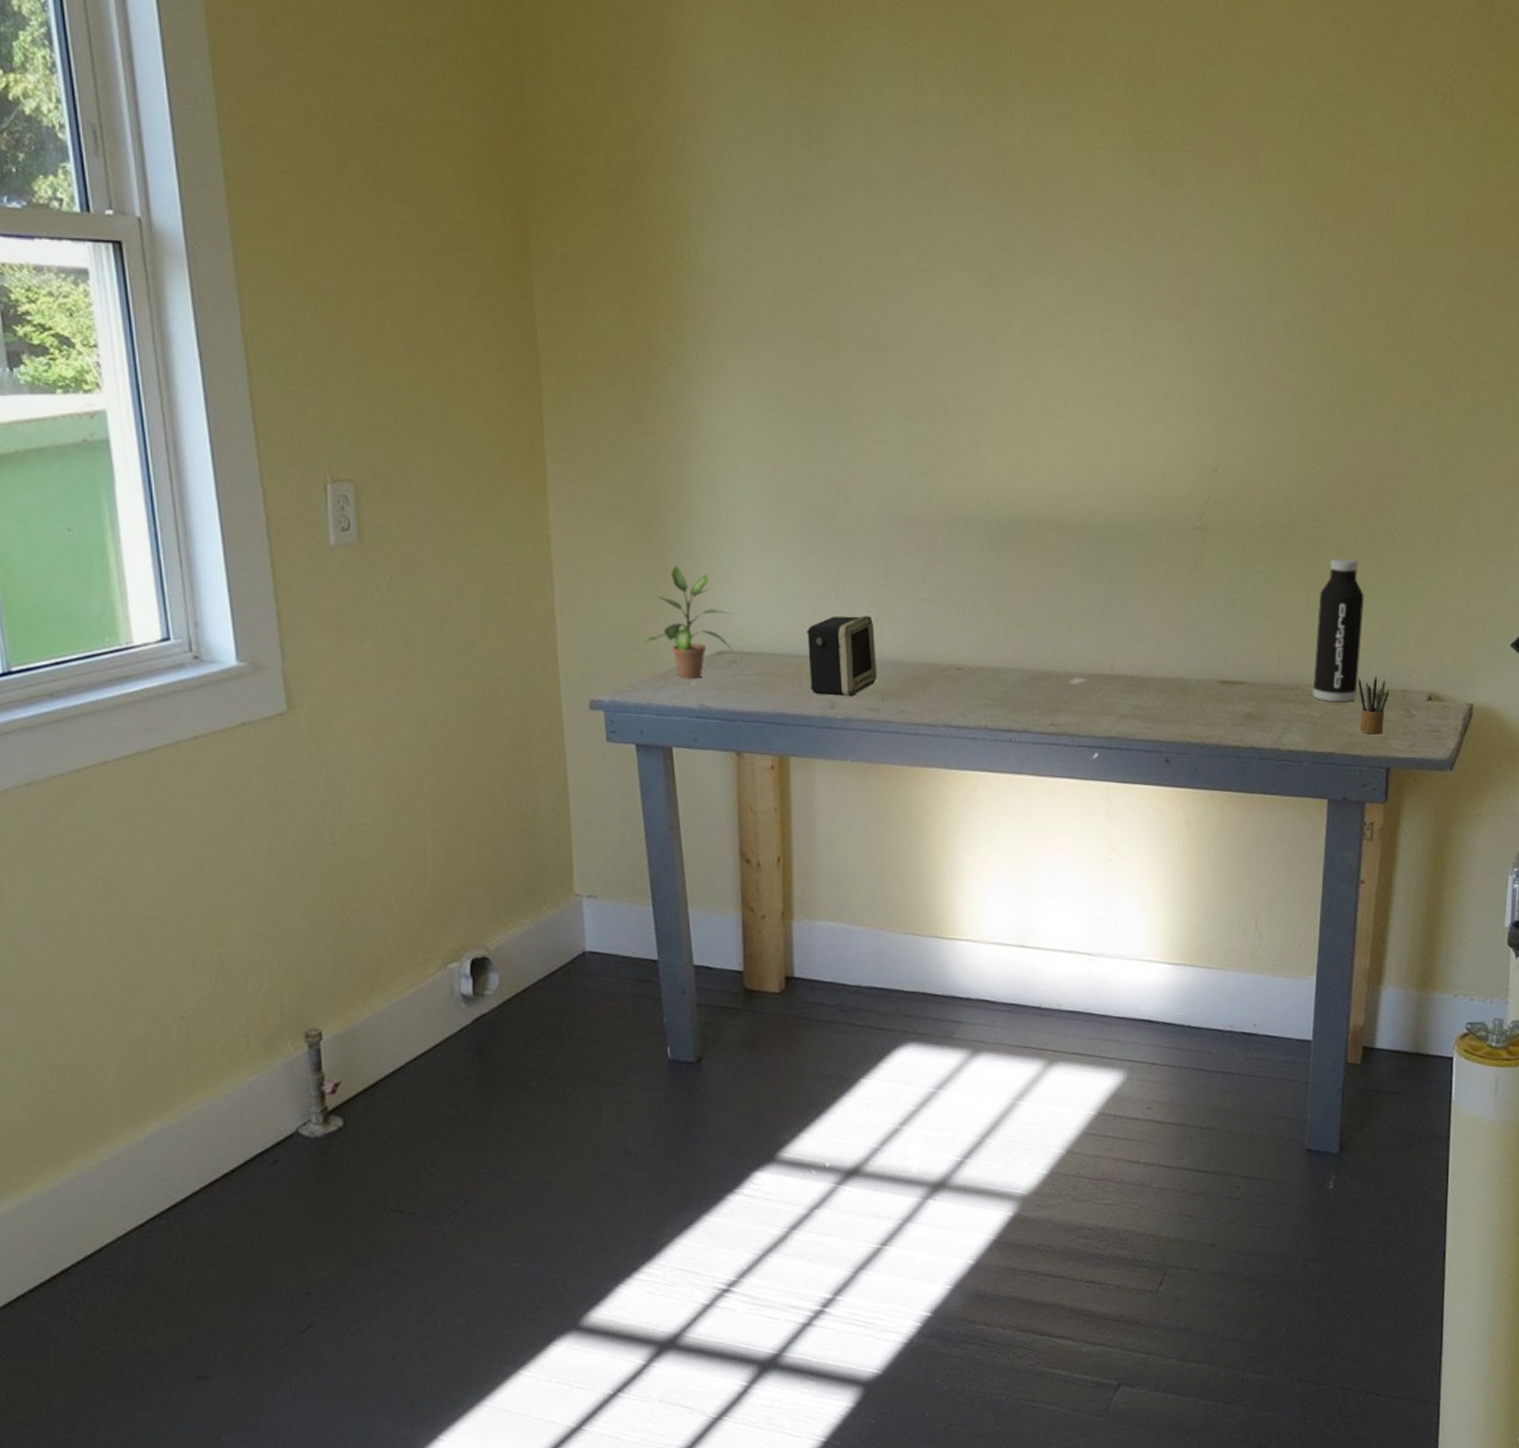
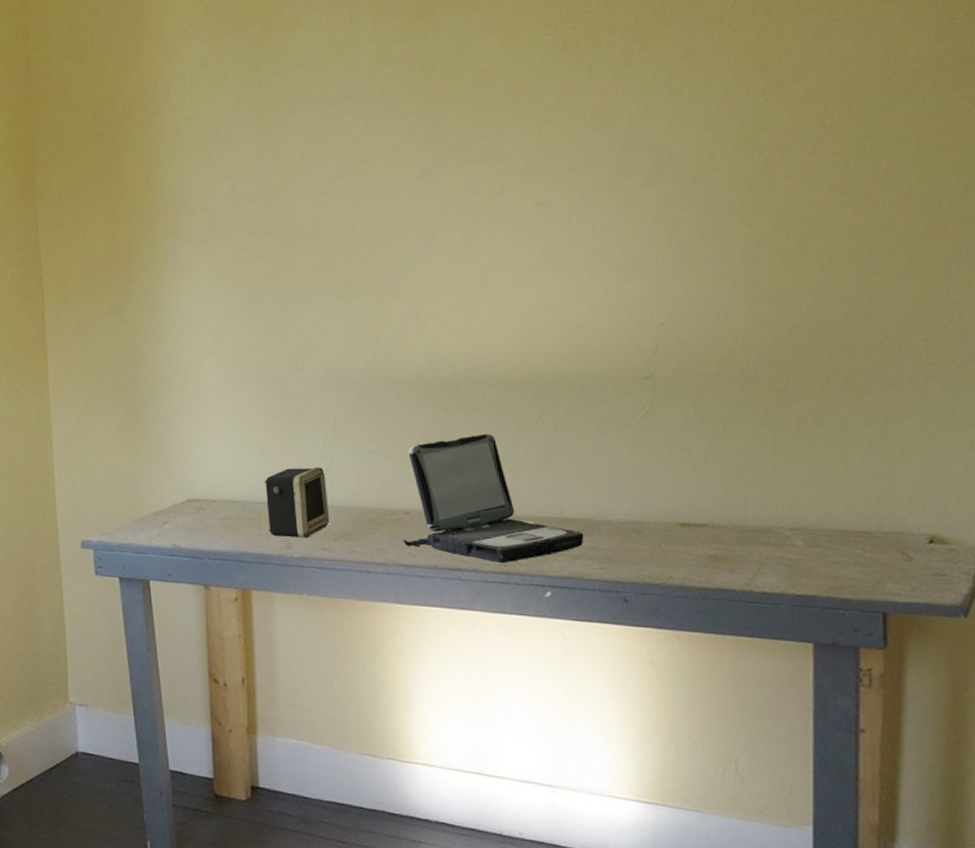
potted plant: present [634,566,733,680] -> none [117,429,200,524]
laptop: none [954,581,1132,722] -> present [403,433,584,562]
water bottle: present [1313,558,1364,703] -> none [787,401,842,545]
pencil box: present [1357,676,1390,735] -> none [839,518,881,578]

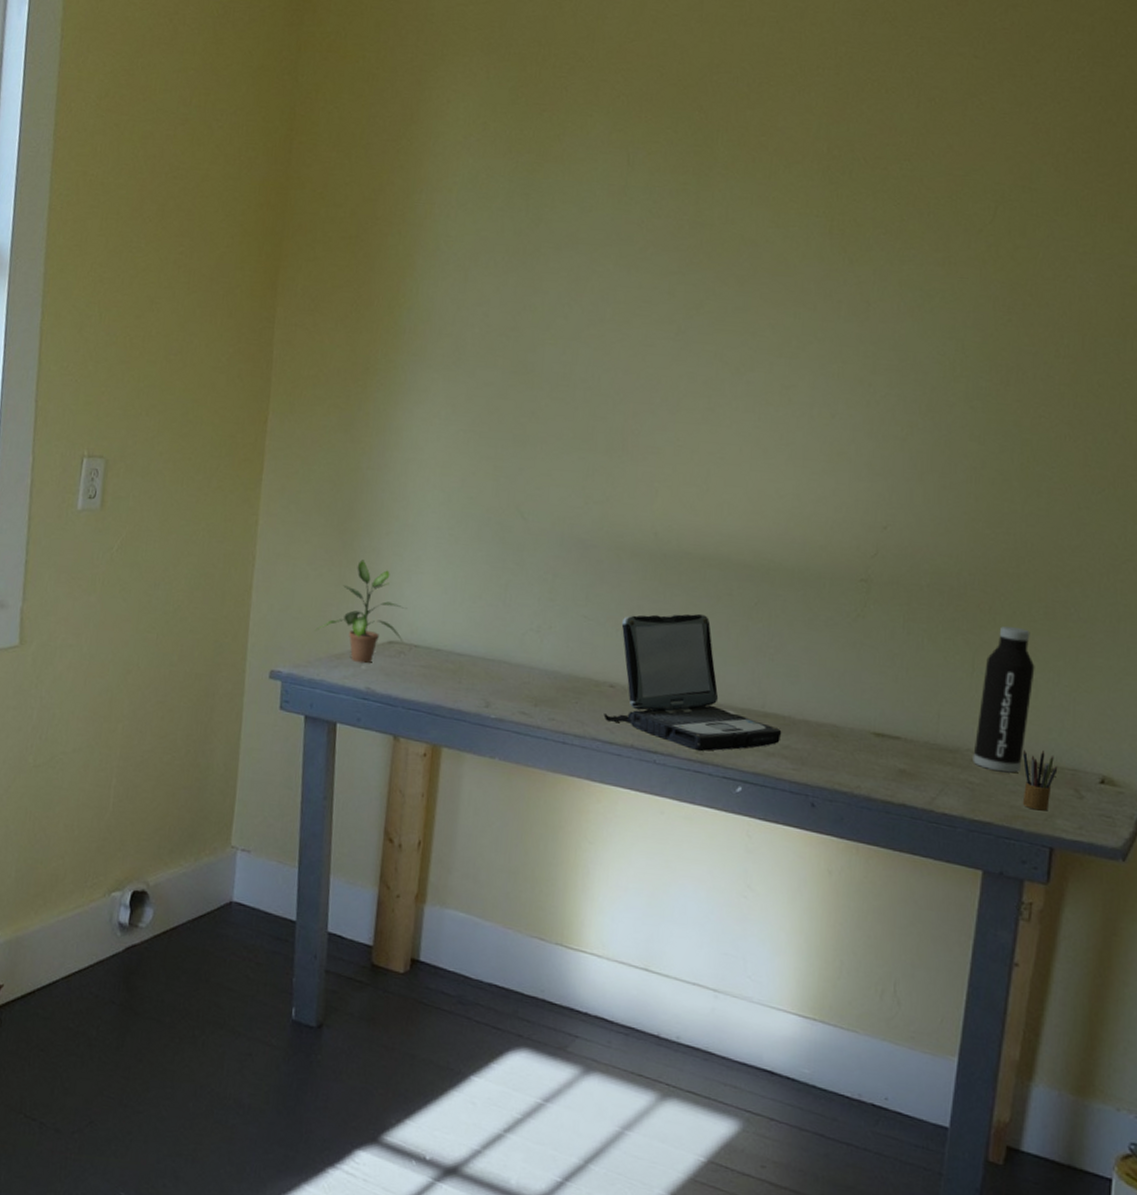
potted plant: none [117,429,200,524] -> present [315,560,408,664]
speaker: present [264,467,329,539] -> none [469,622,536,699]
water bottle: none [787,401,842,545] -> present [973,626,1035,773]
pencil box: none [839,518,881,578] -> present [1022,750,1058,811]

